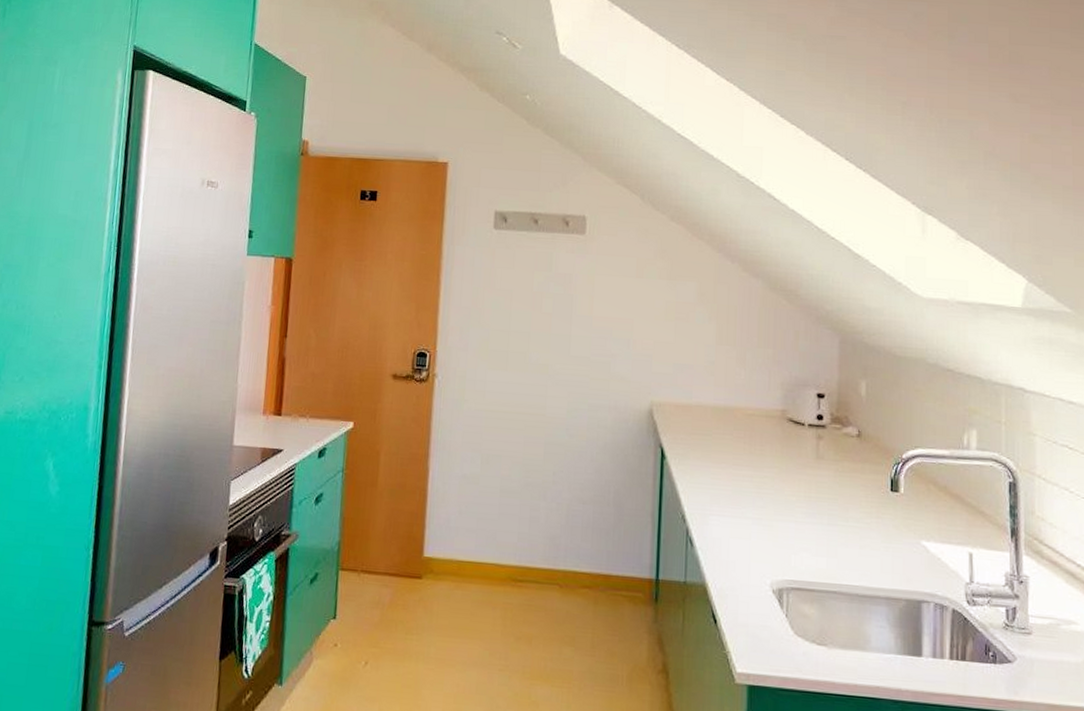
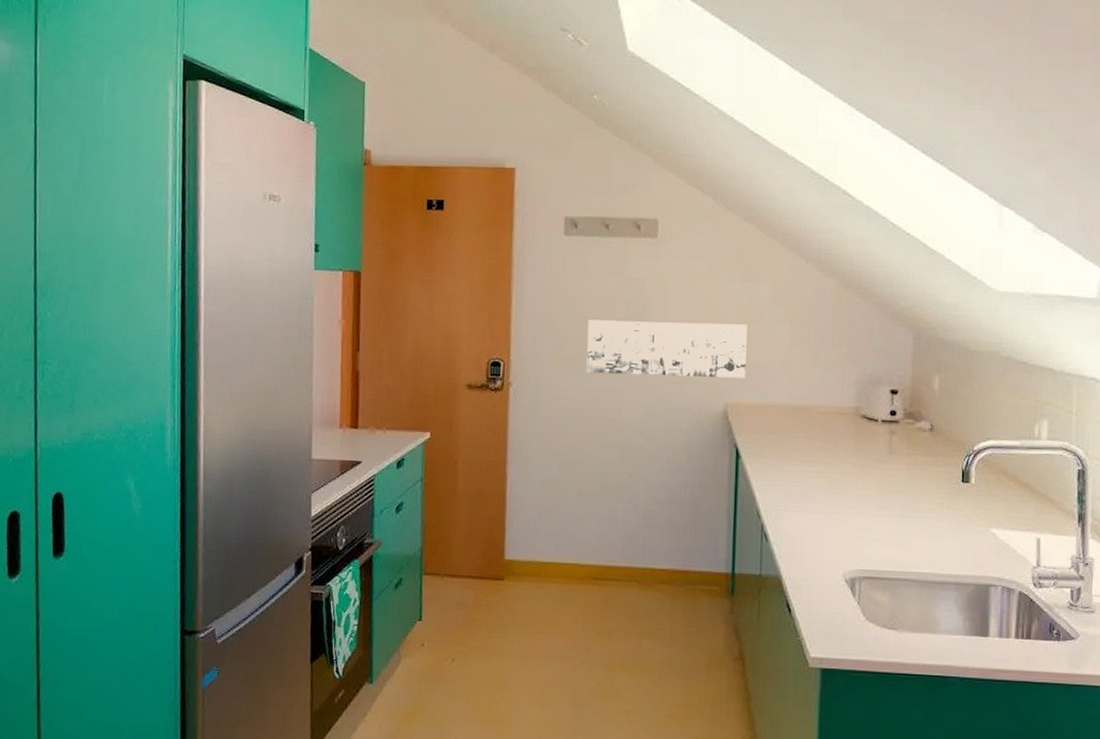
wall art: none [512,313,673,377] -> present [586,319,747,378]

